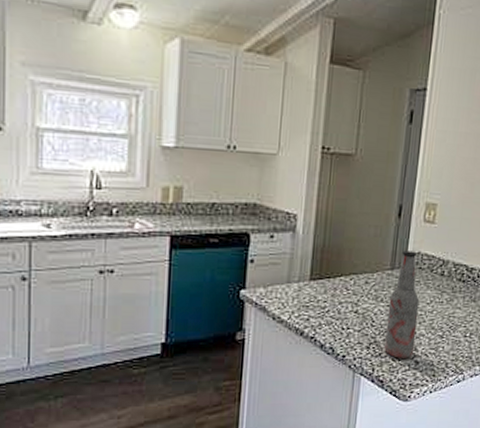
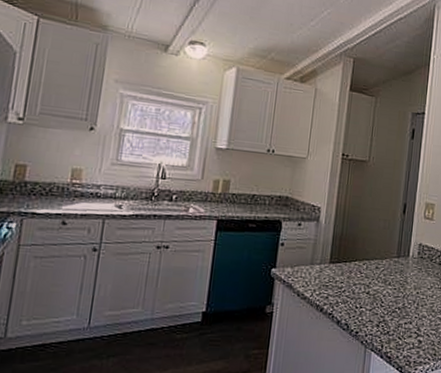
bottle: present [384,250,420,358] -> none [392,242,422,337]

